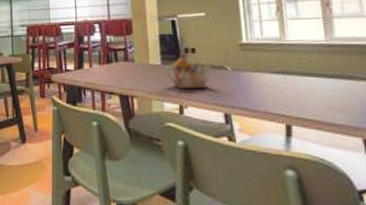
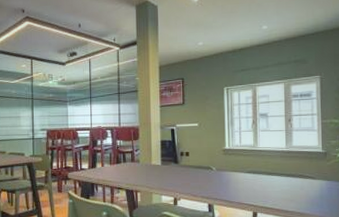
teapot: present [165,53,212,89] -> none [164,156,201,185]

